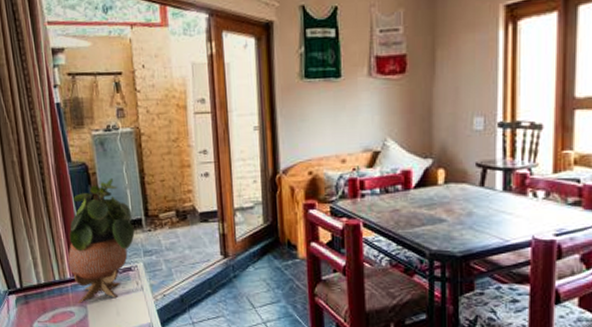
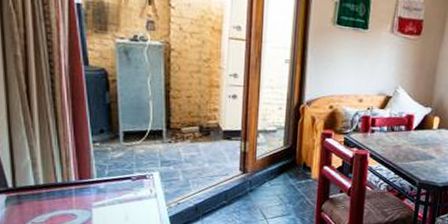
potted plant: present [68,177,135,303] -> none [74,87,153,207]

